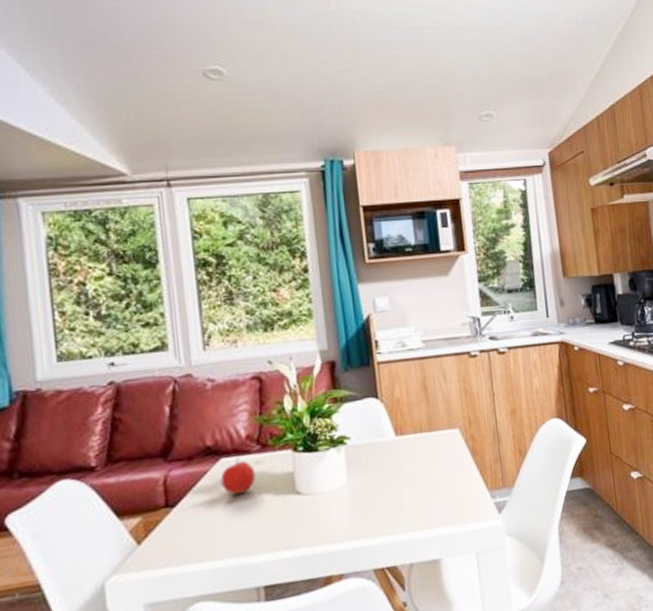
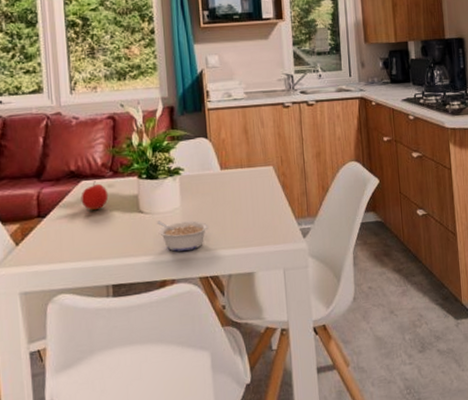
legume: none [317,500,384,540] -> present [156,220,210,252]

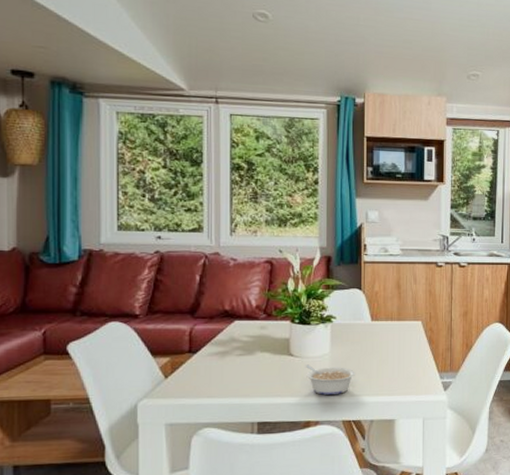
fruit: present [81,181,109,211] -> none [233,322,261,350]

